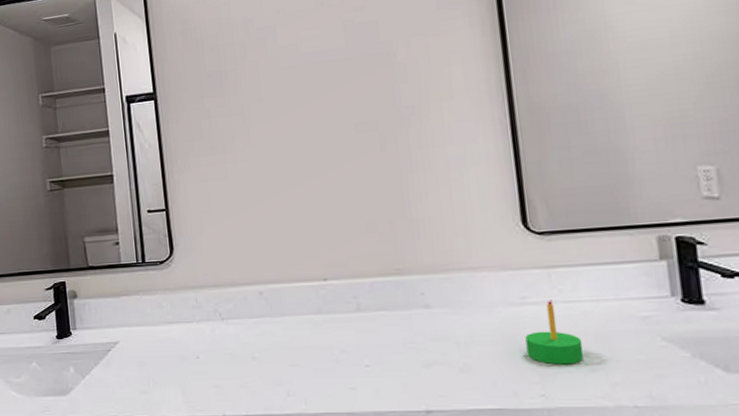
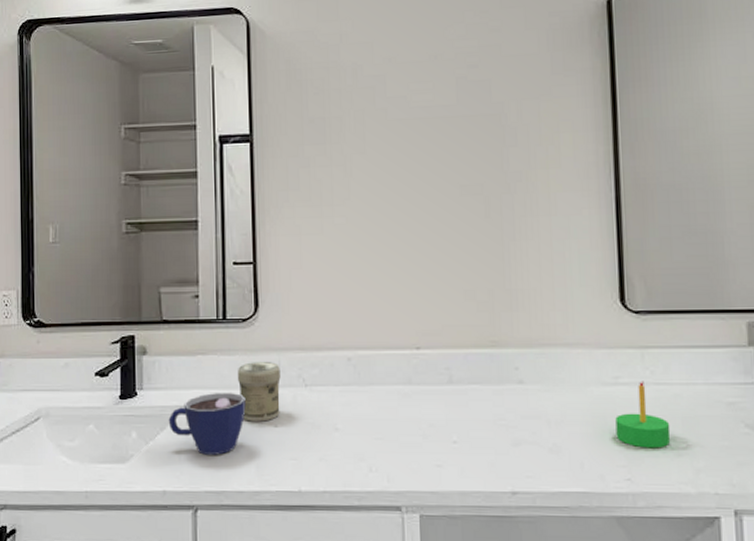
cup: none [101,328,169,386] -> present [168,392,246,455]
jar: none [159,299,201,354] -> present [237,362,281,422]

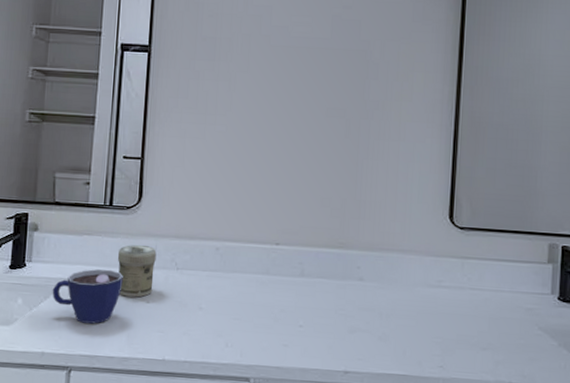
candle: present [615,381,671,449] -> none [435,285,479,343]

